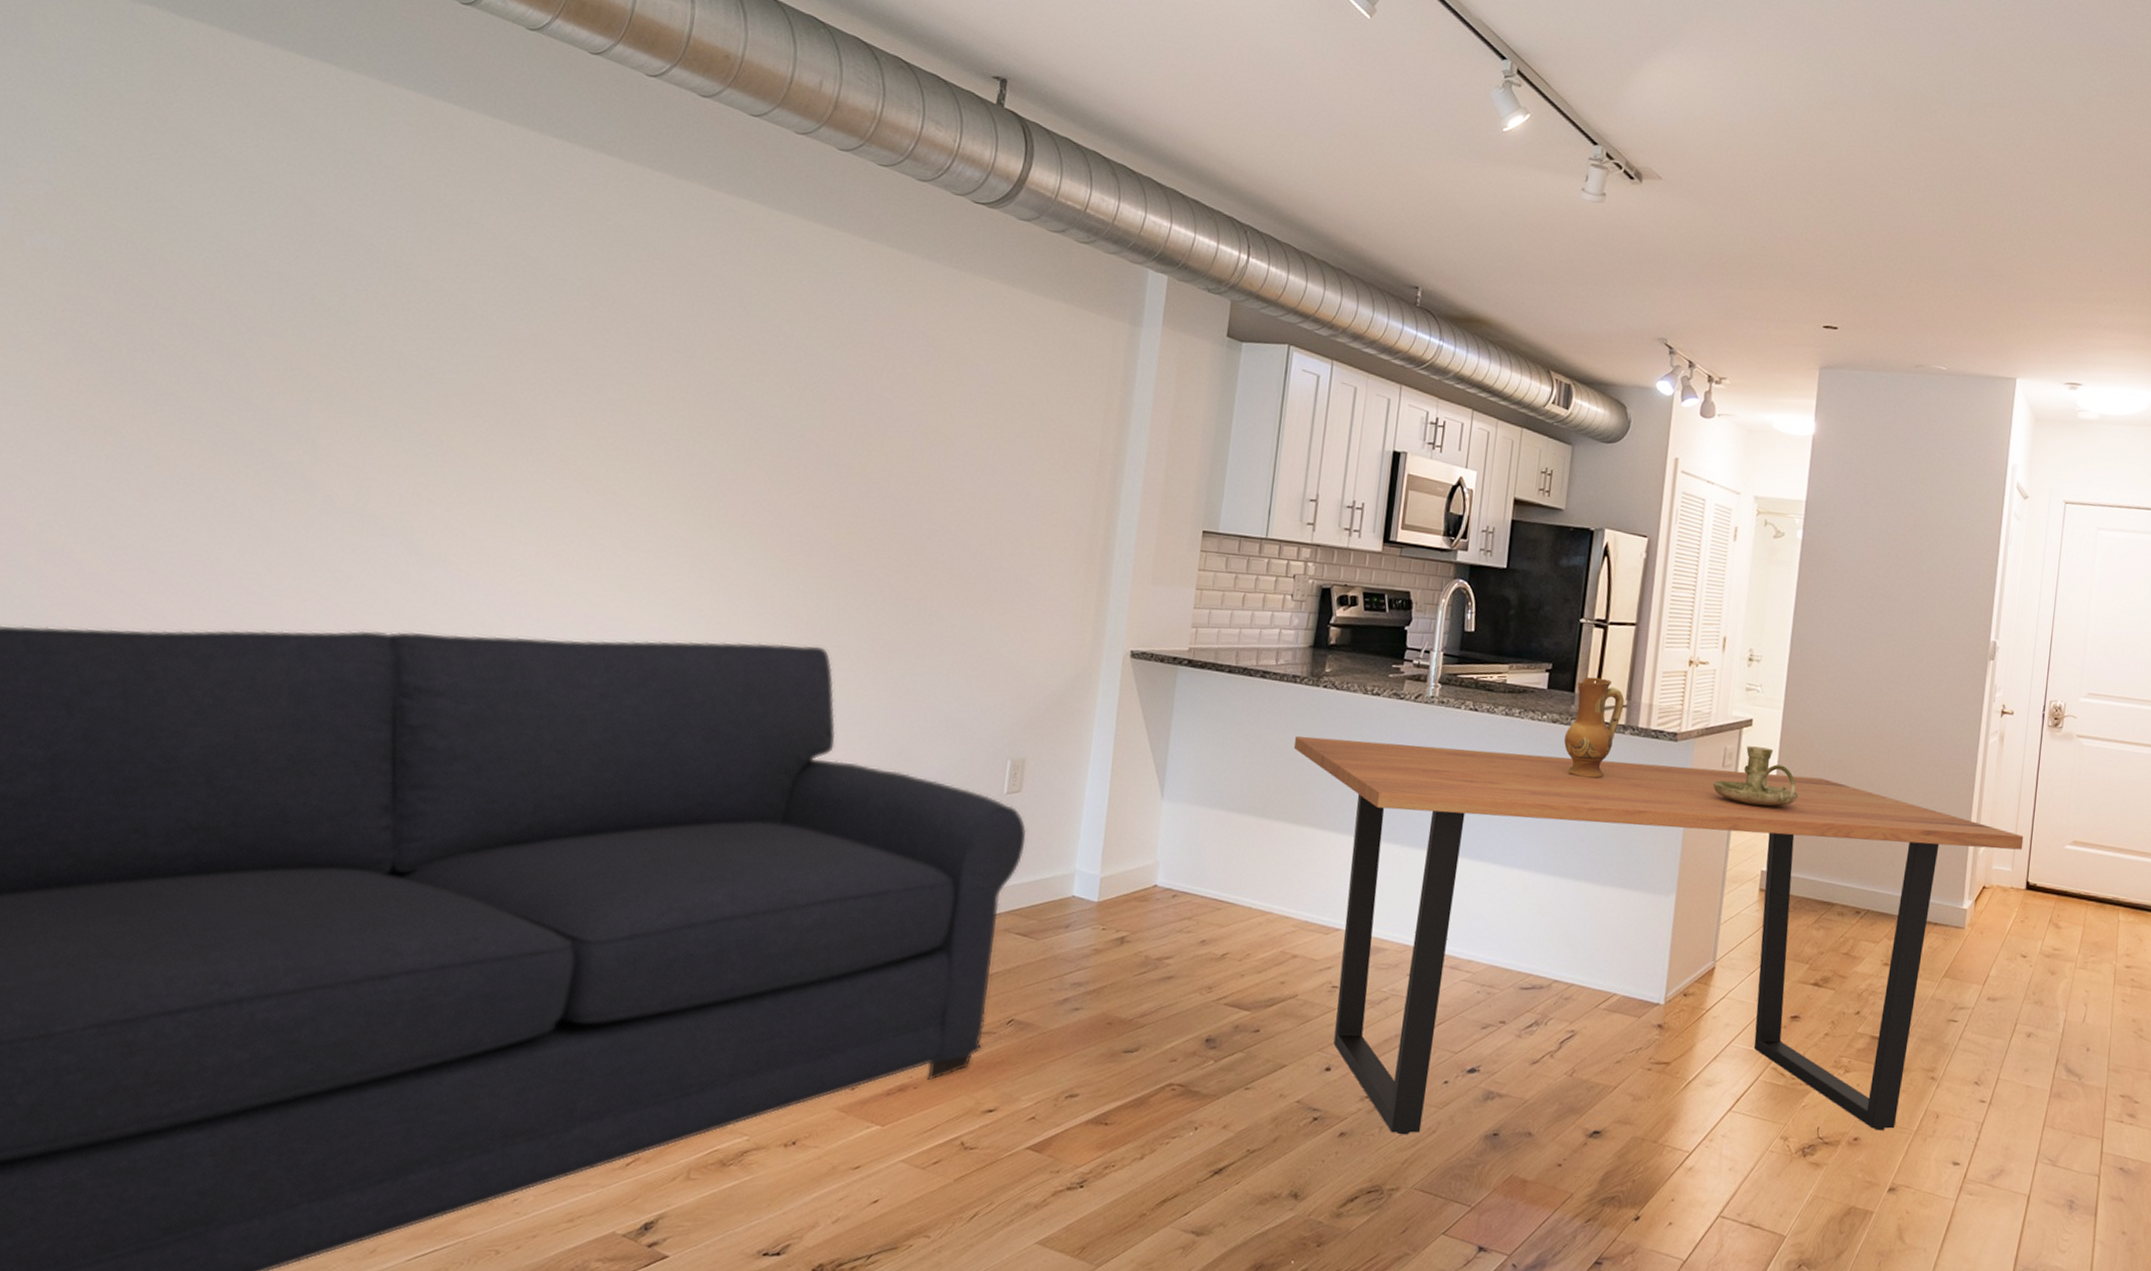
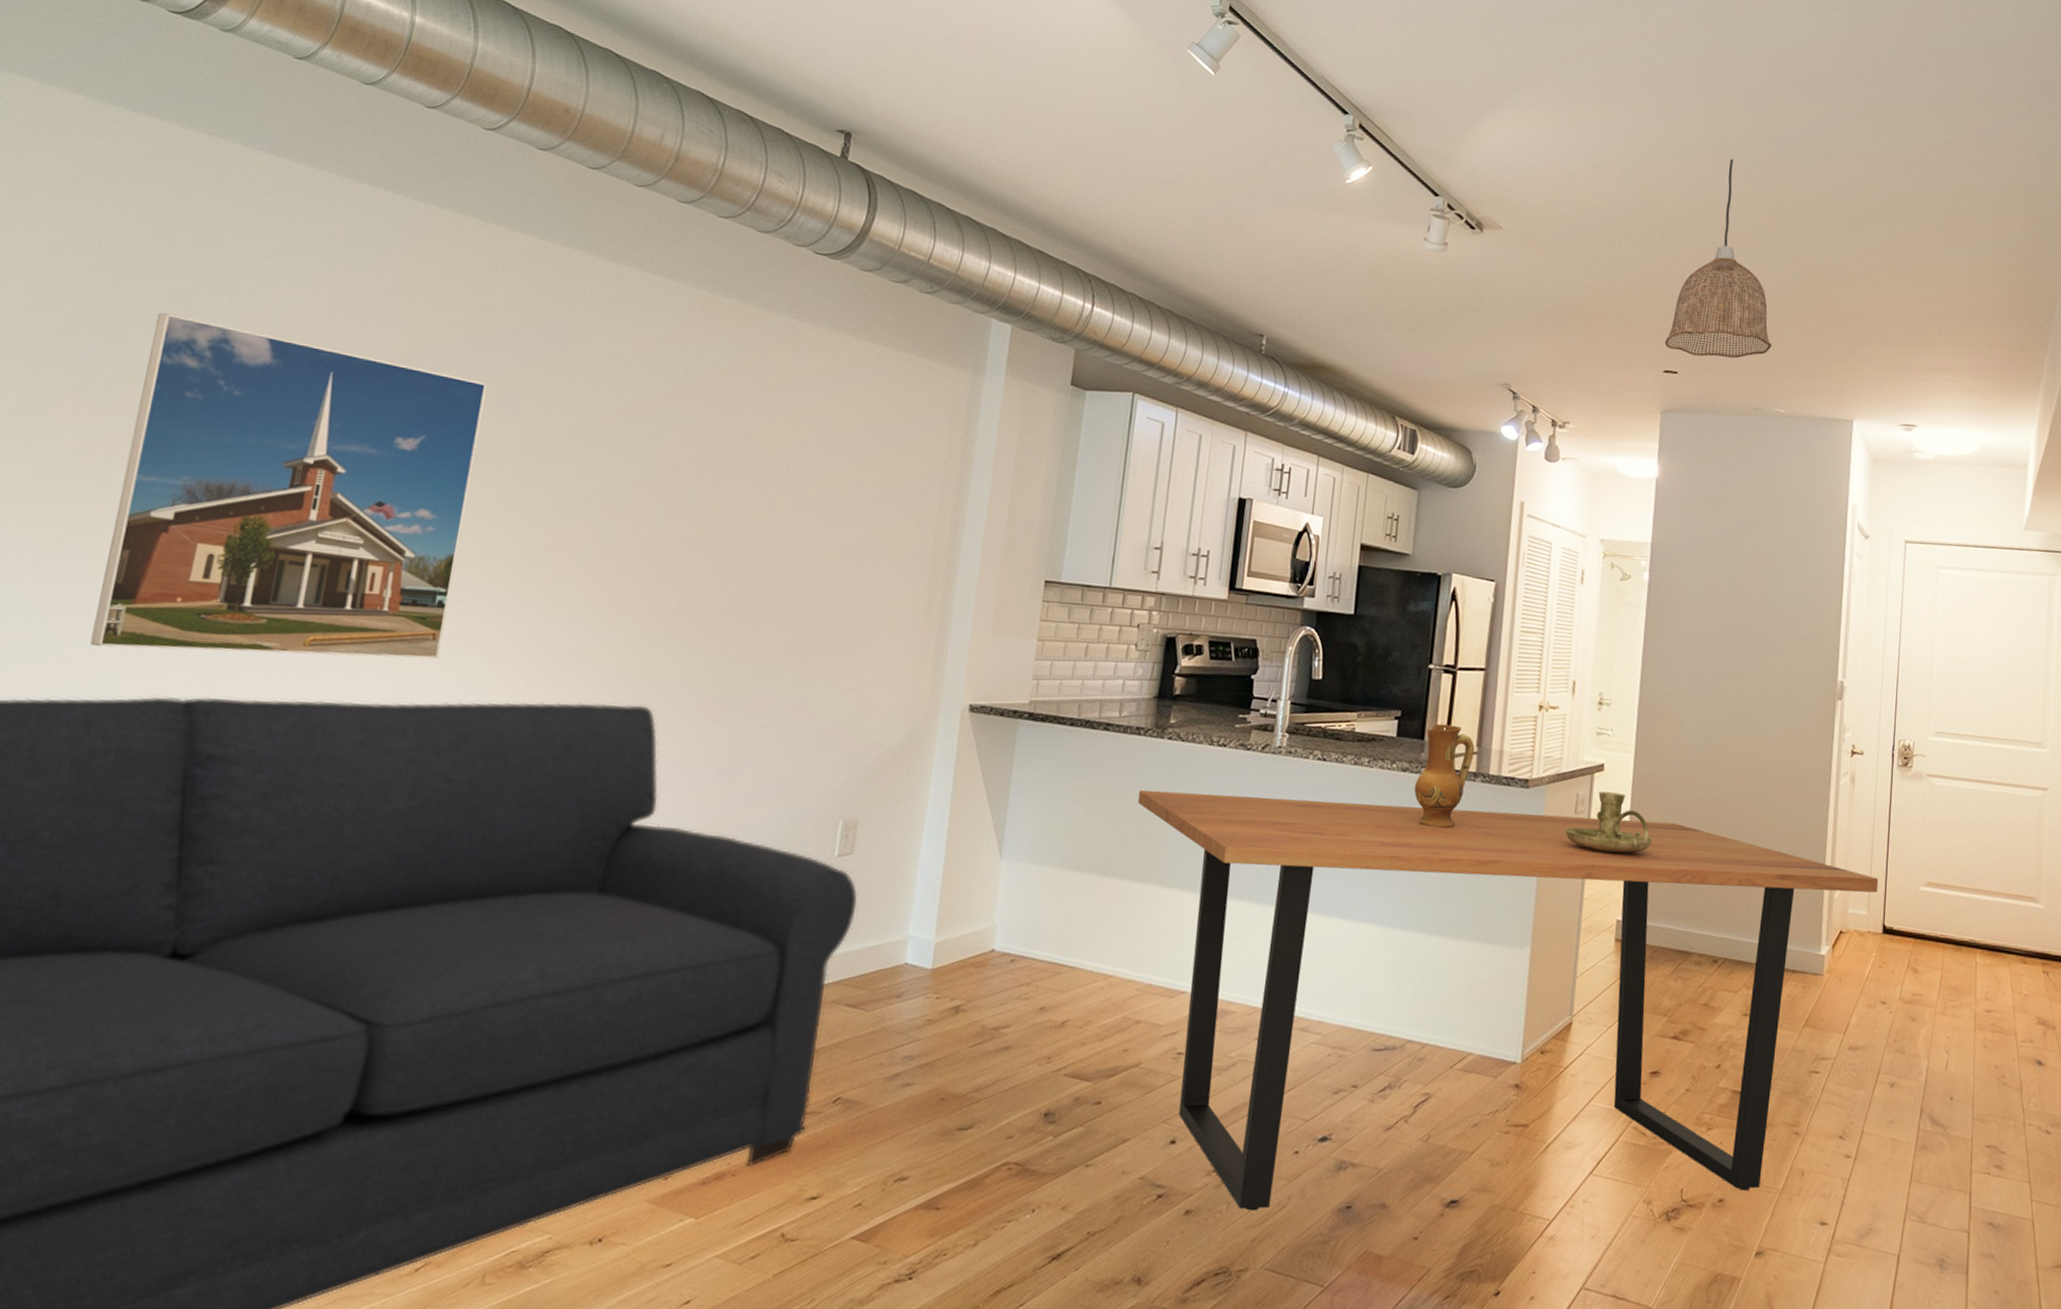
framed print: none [300,259,660,599] -> present [90,312,487,659]
pendant lamp: none [1825,106,1936,314] -> present [1665,159,1772,359]

